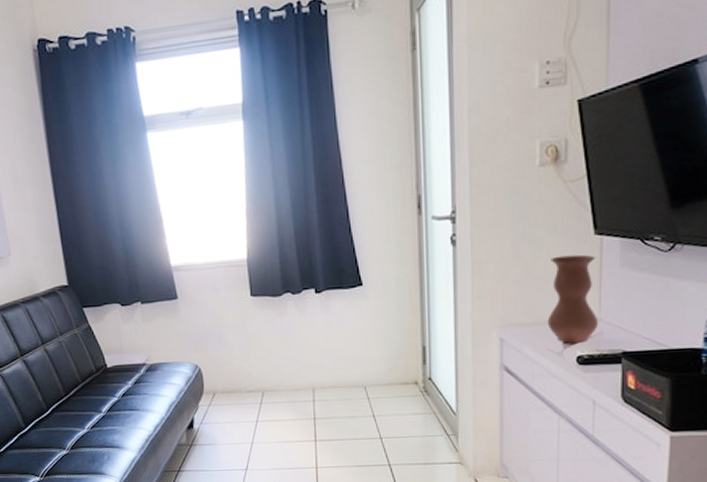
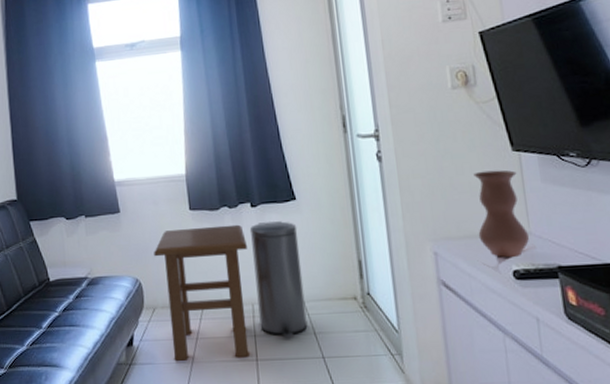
side table: none [213,311,310,442] -> present [154,224,249,361]
pedal bin: none [313,307,367,420] -> present [249,221,308,338]

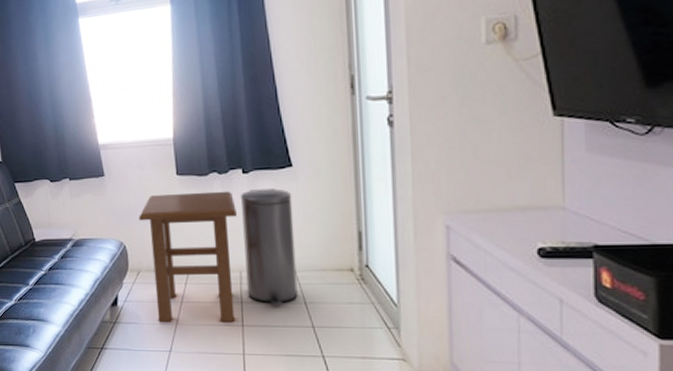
vase: present [473,170,530,258] -> none [500,137,563,235]

